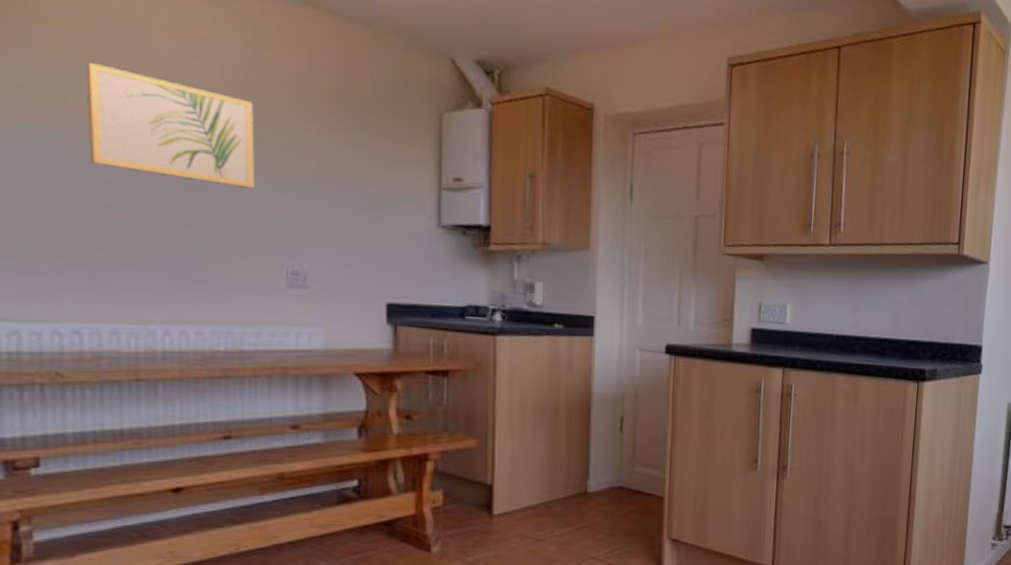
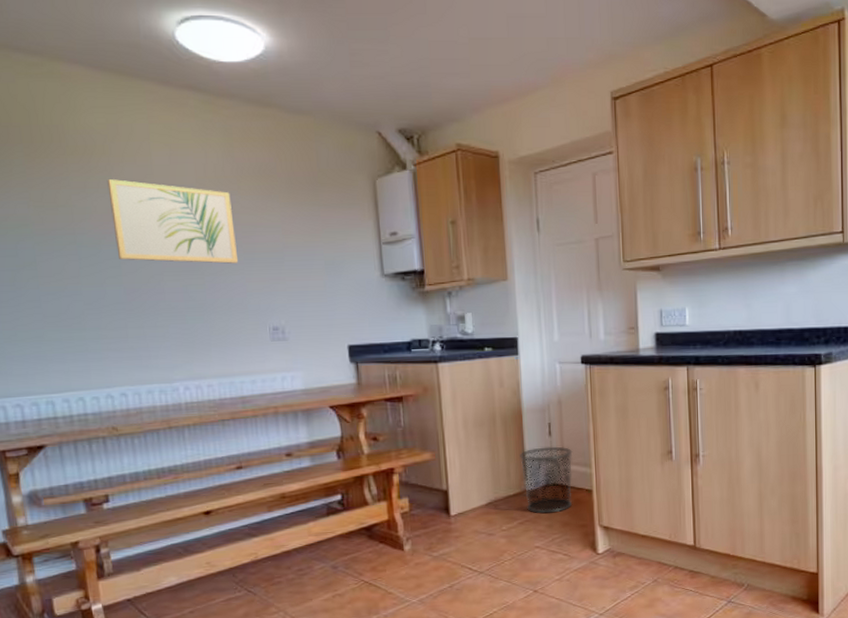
waste bin: none [583,444,646,520] -> present [520,446,573,514]

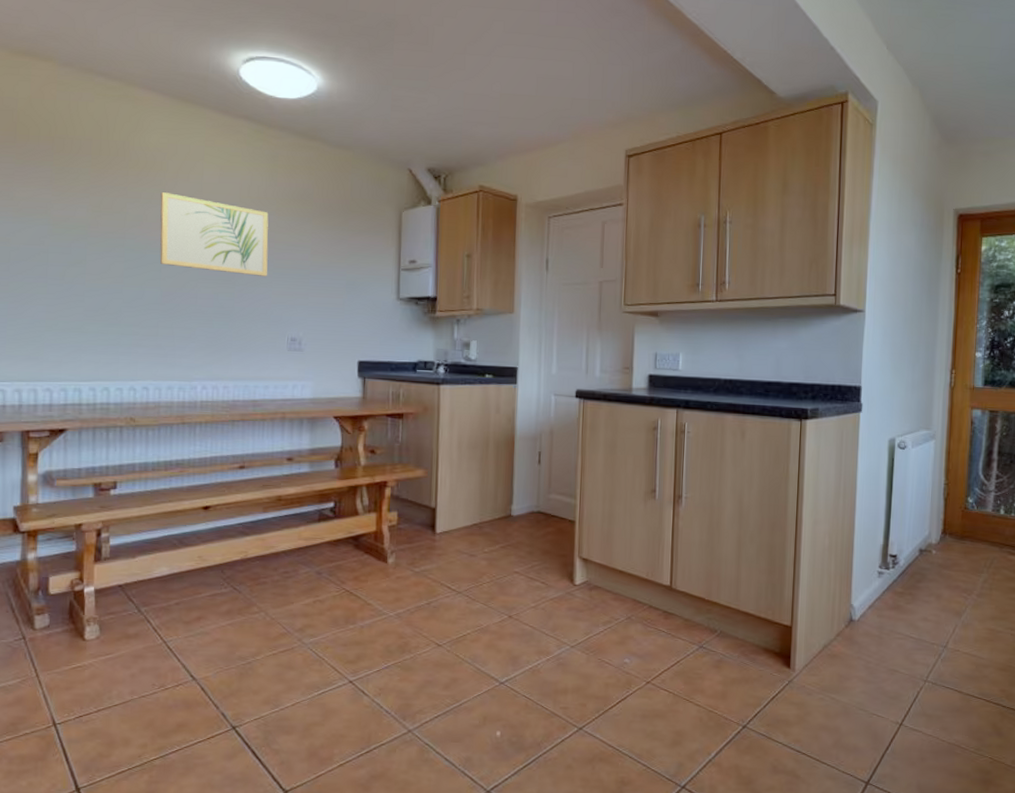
waste bin: present [520,446,573,514] -> none [508,474,560,540]

